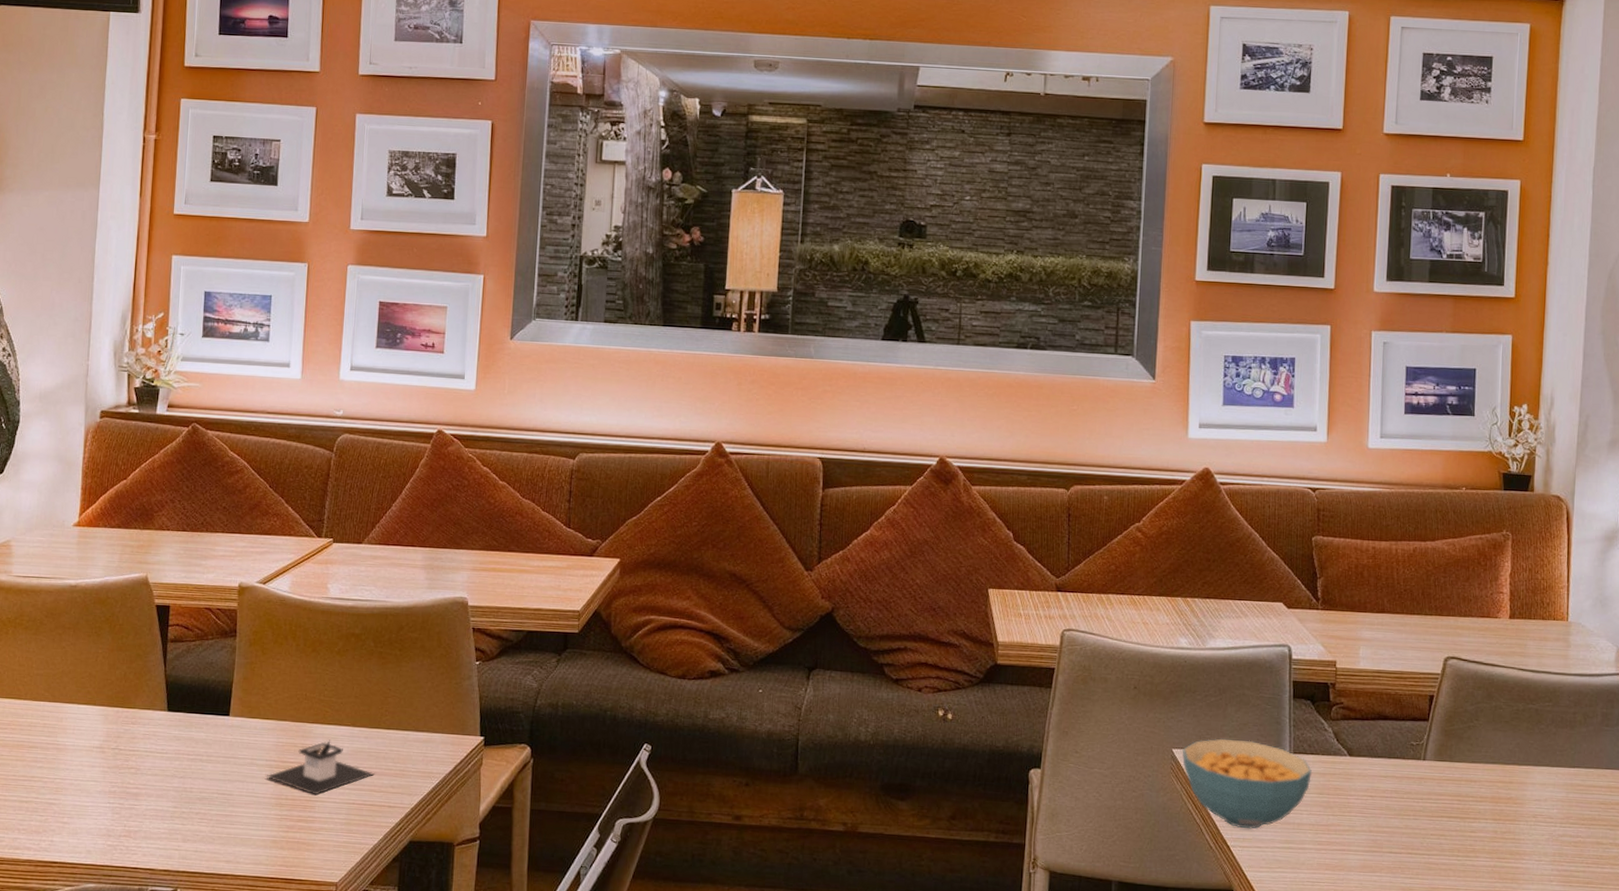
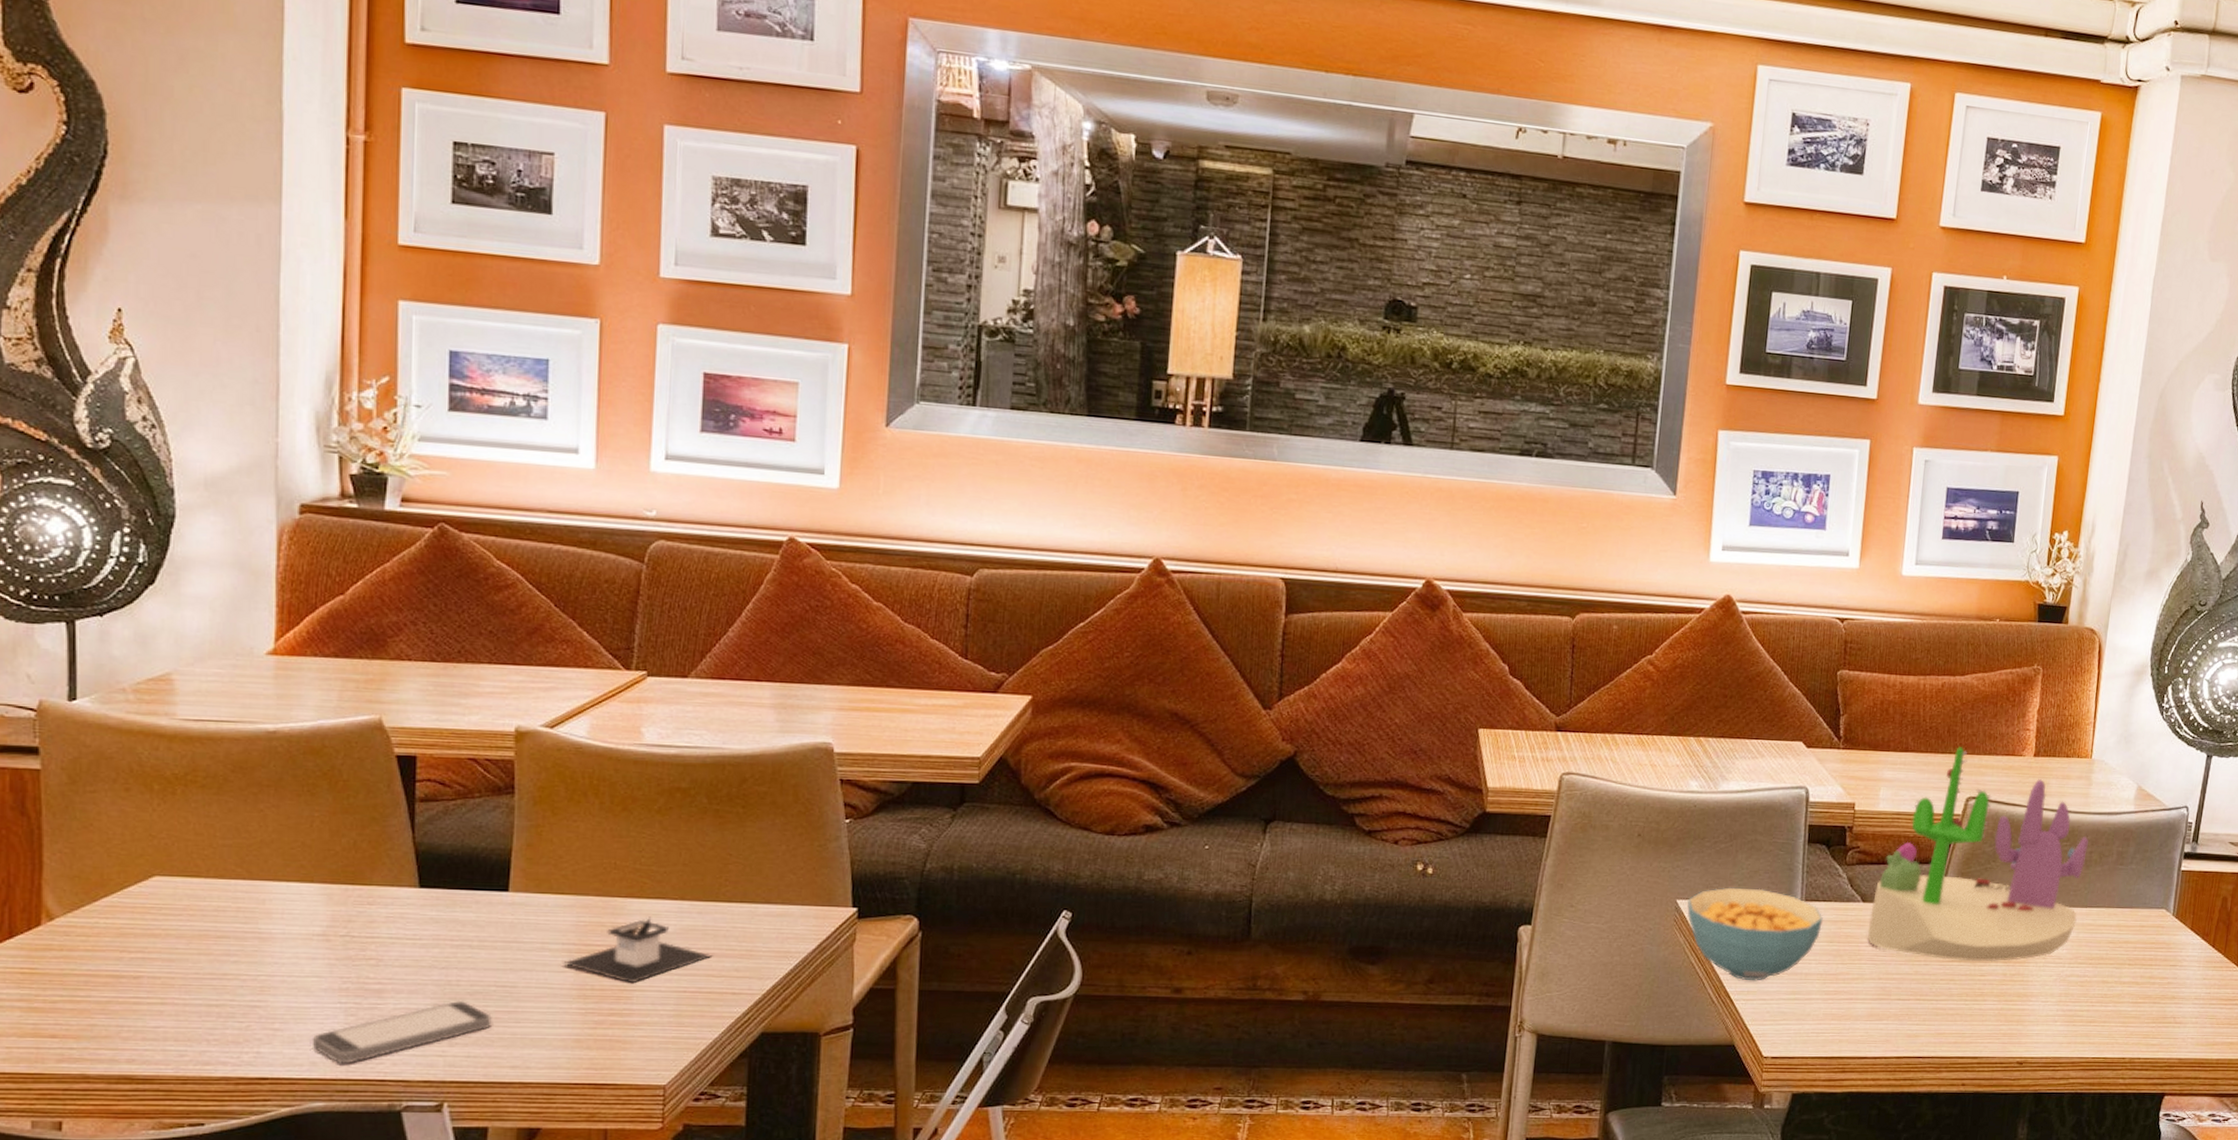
smartphone: none [88,804,214,853] -> present [311,1000,492,1064]
succulent planter: none [1355,609,1571,819] -> present [1867,747,2089,962]

